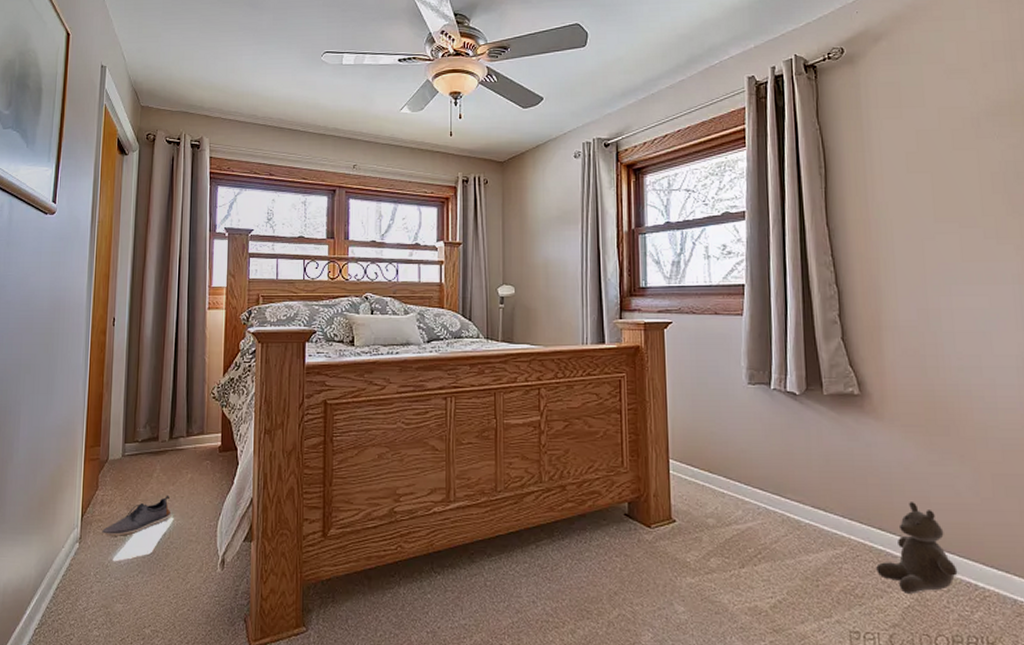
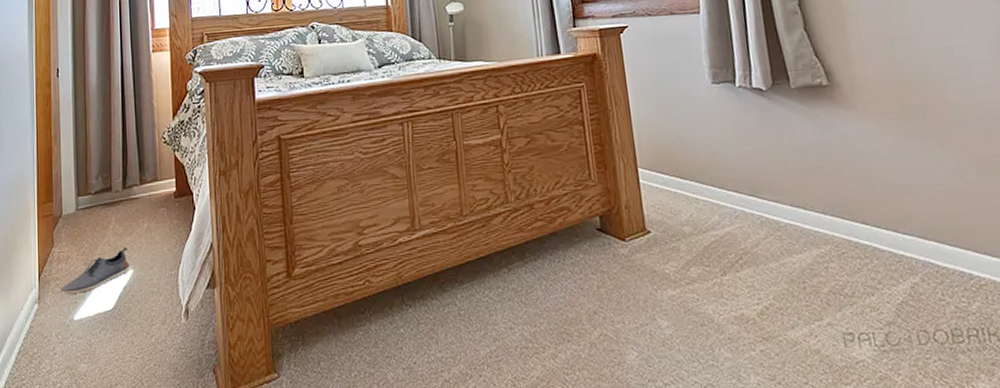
teddy bear: present [876,502,958,594] -> none [864,192,950,289]

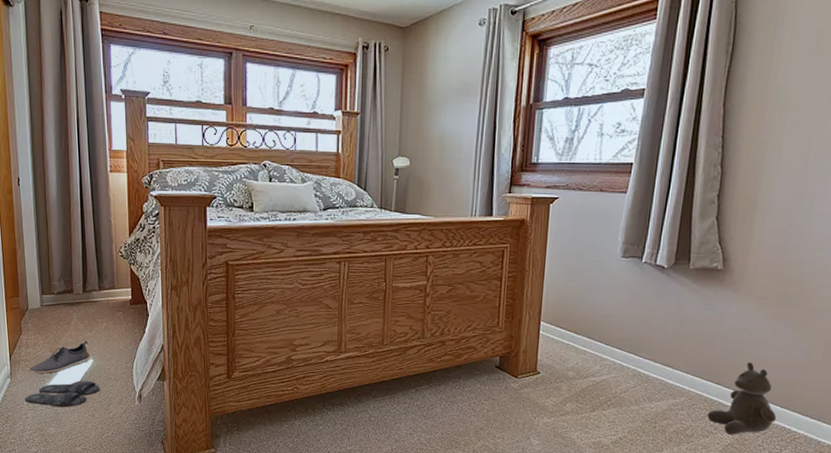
slippers: none [53,298,141,336] -> present [24,381,101,408]
teddy bear: none [864,192,950,289] -> present [707,362,777,435]

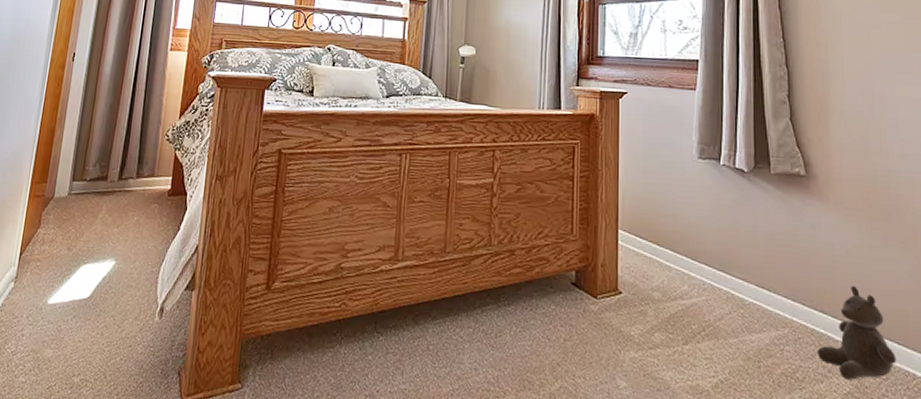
slippers: present [24,381,101,408] -> none [24,288,118,323]
shoe: present [30,340,91,374] -> none [39,237,114,278]

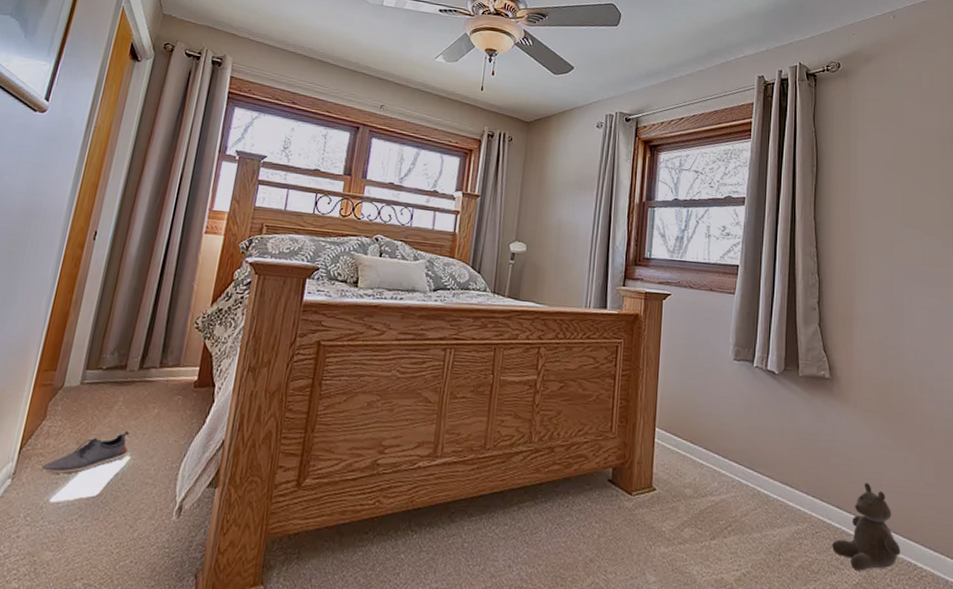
shoe: none [39,237,114,278] -> present [41,430,129,474]

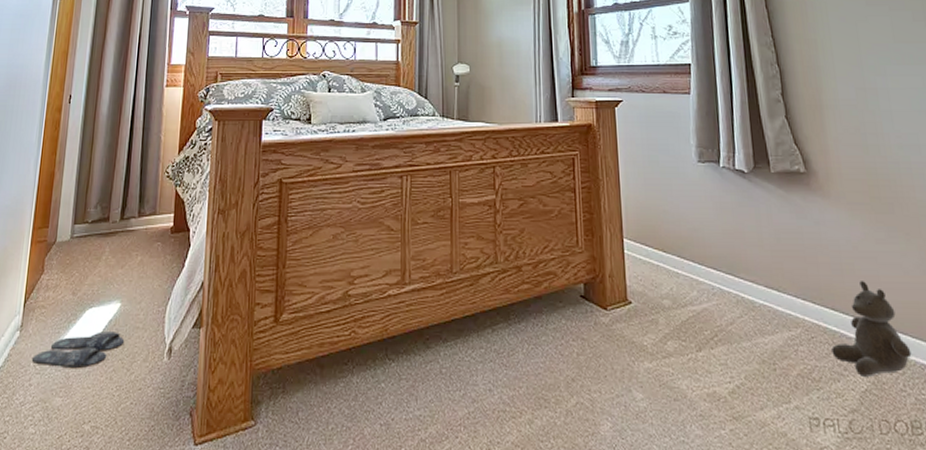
slippers: none [22,485,131,523] -> present [31,331,125,369]
shoe: present [41,430,129,474] -> none [45,278,119,323]

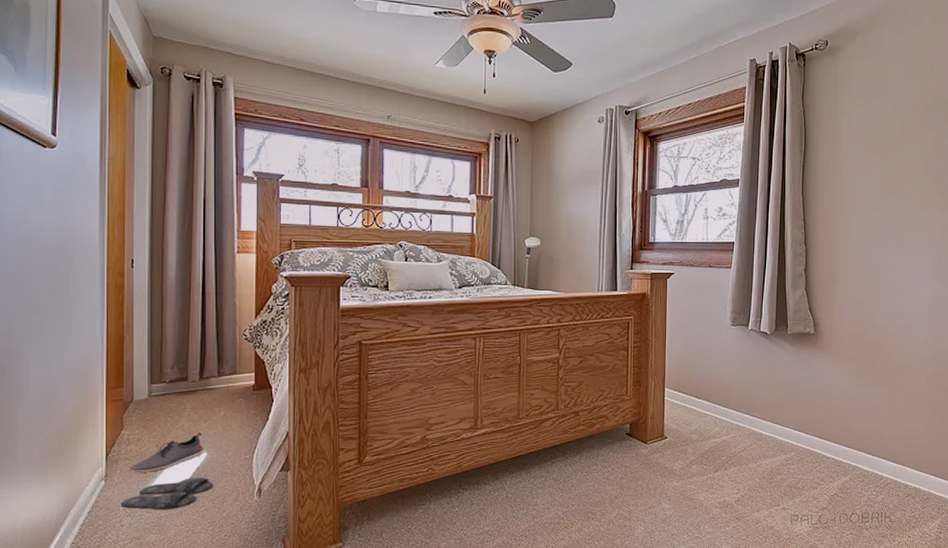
shoe: none [45,278,119,323] -> present [130,431,205,473]
teddy bear: present [831,281,912,377] -> none [814,416,871,485]

